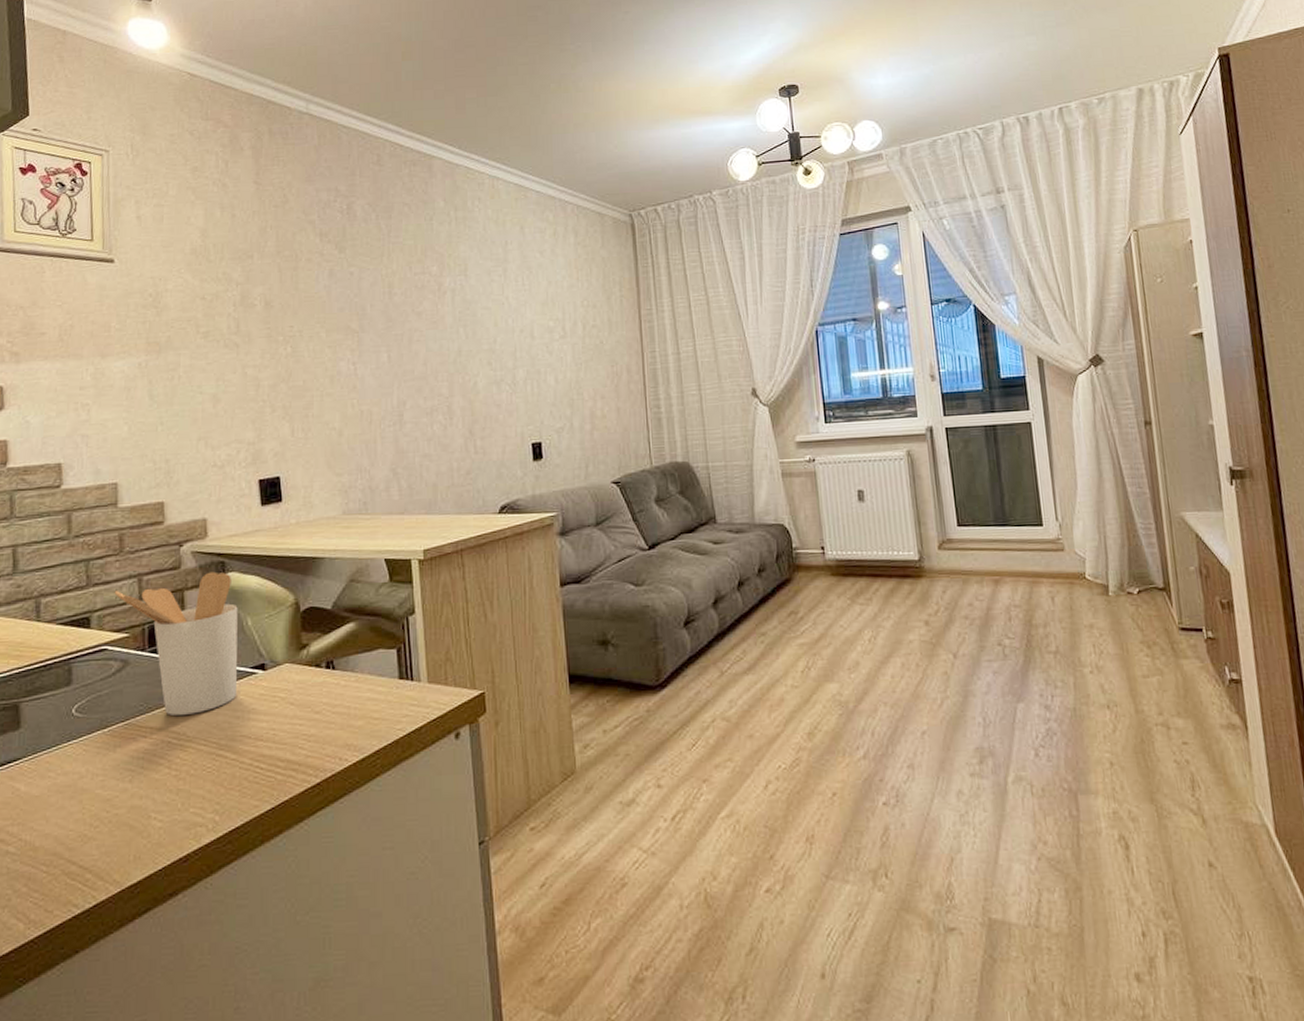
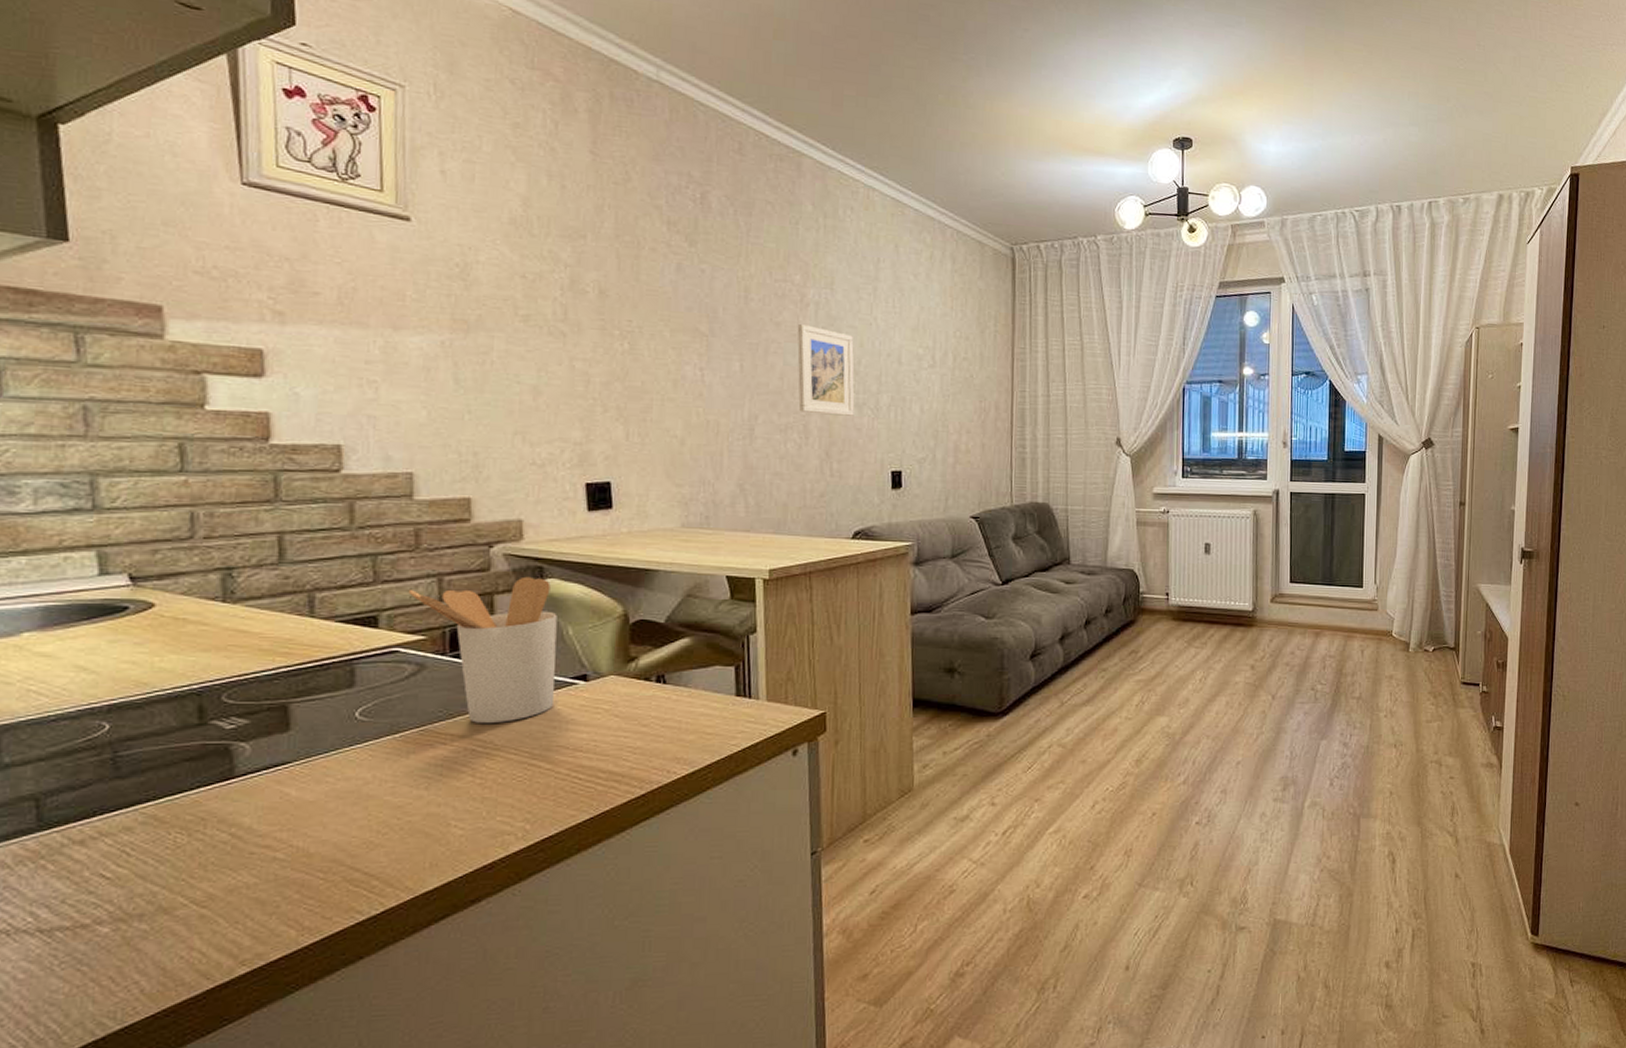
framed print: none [436,310,493,395] -> present [797,323,855,416]

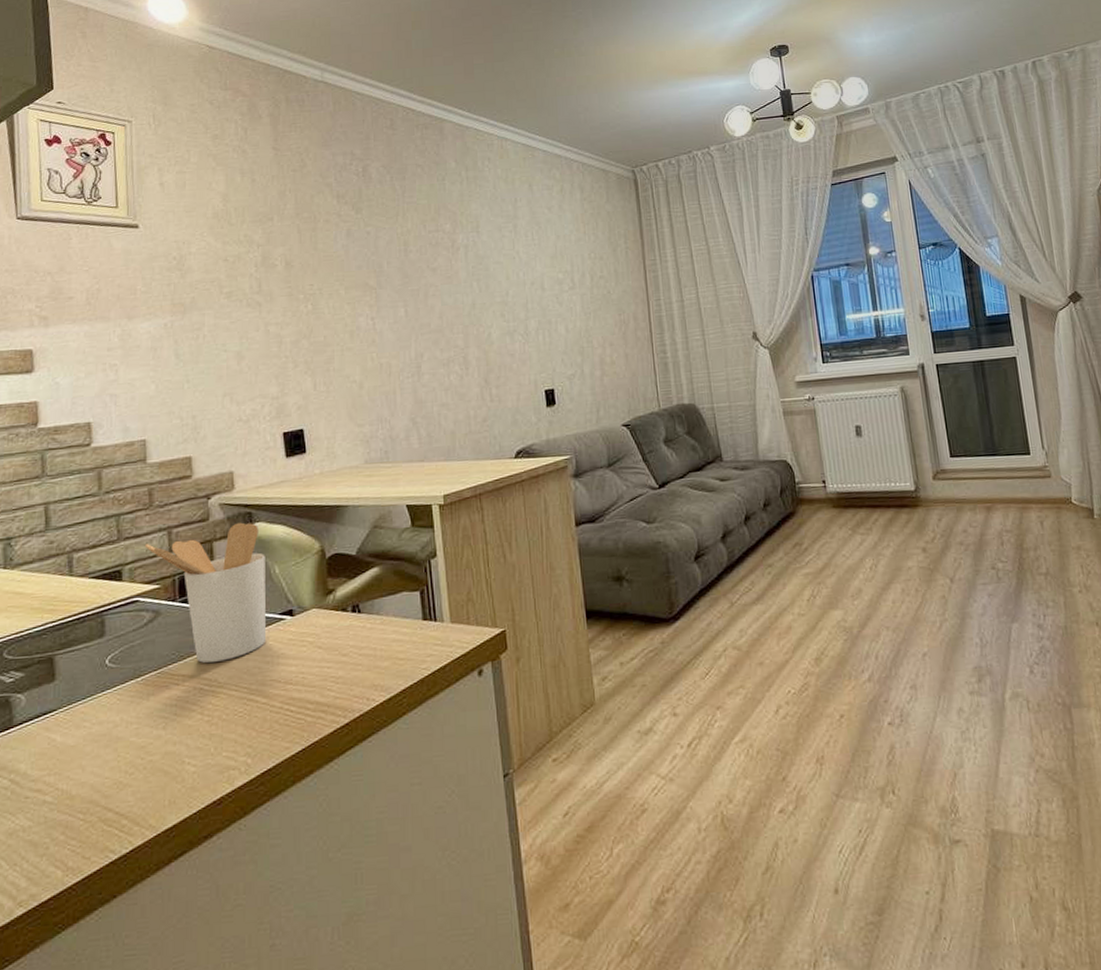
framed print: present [797,323,855,416] -> none [450,266,507,346]

